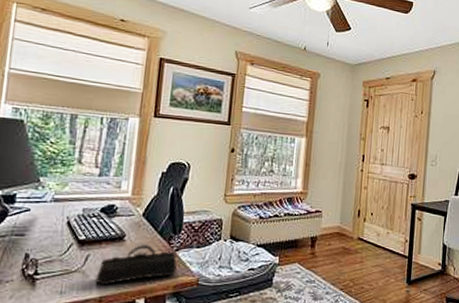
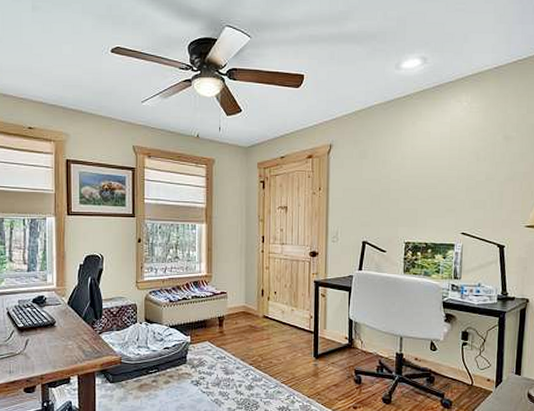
pencil case: present [95,245,177,286] -> none [36,330,101,365]

